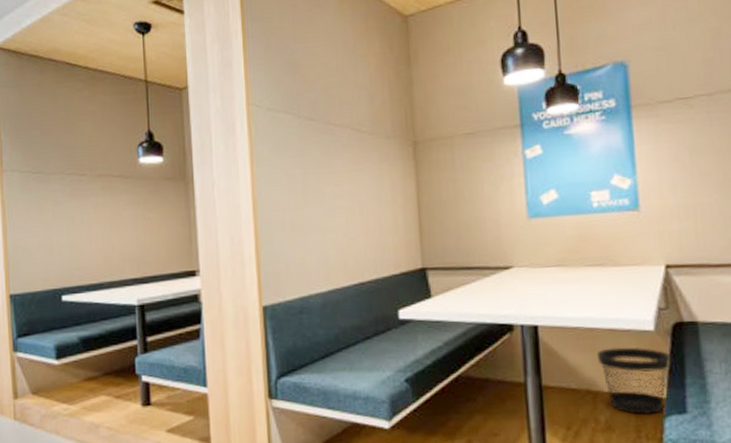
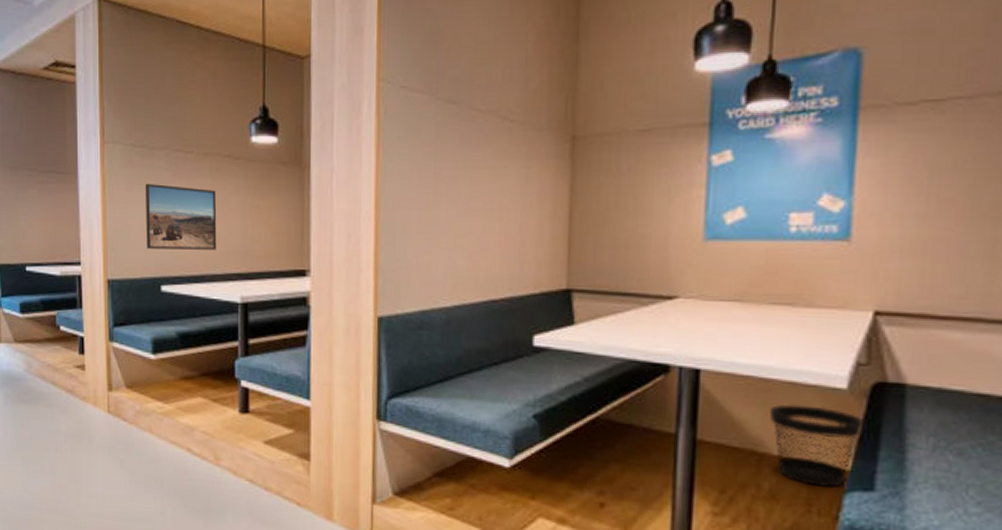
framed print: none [43,204,113,263] -> present [146,183,217,250]

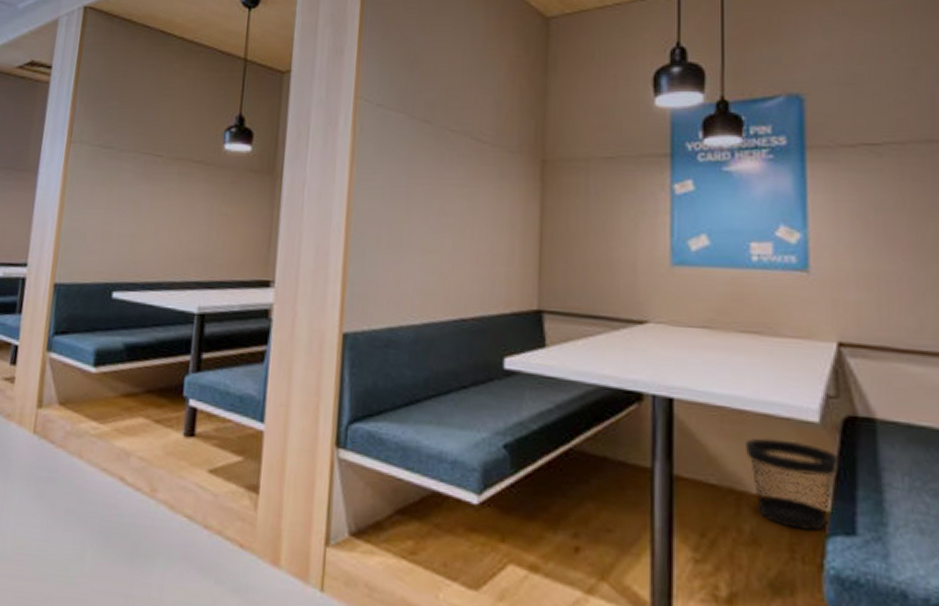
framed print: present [146,183,217,250] -> none [102,184,183,256]

